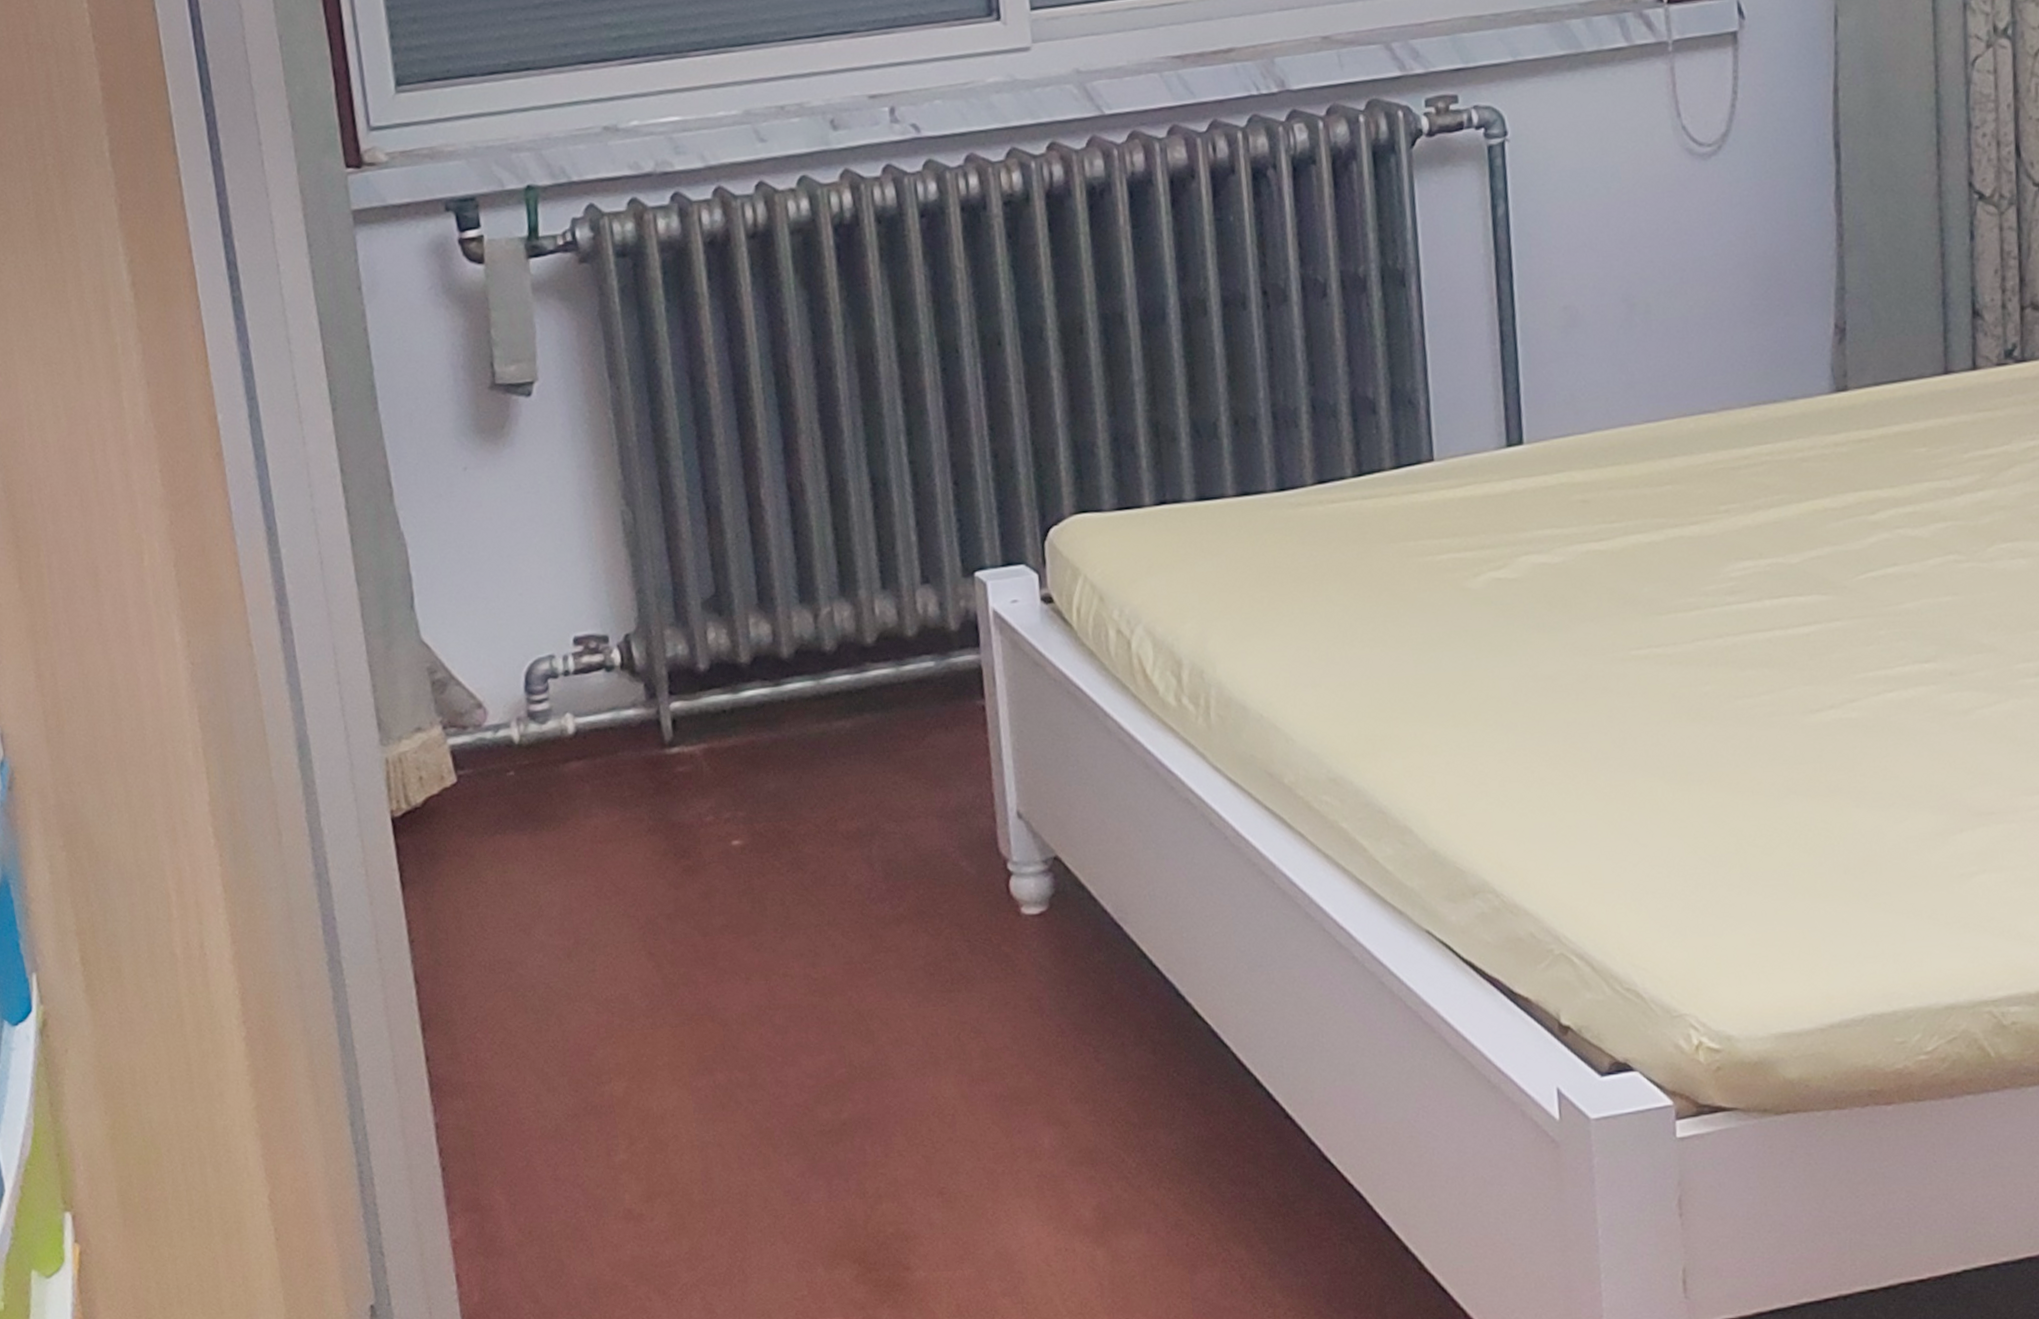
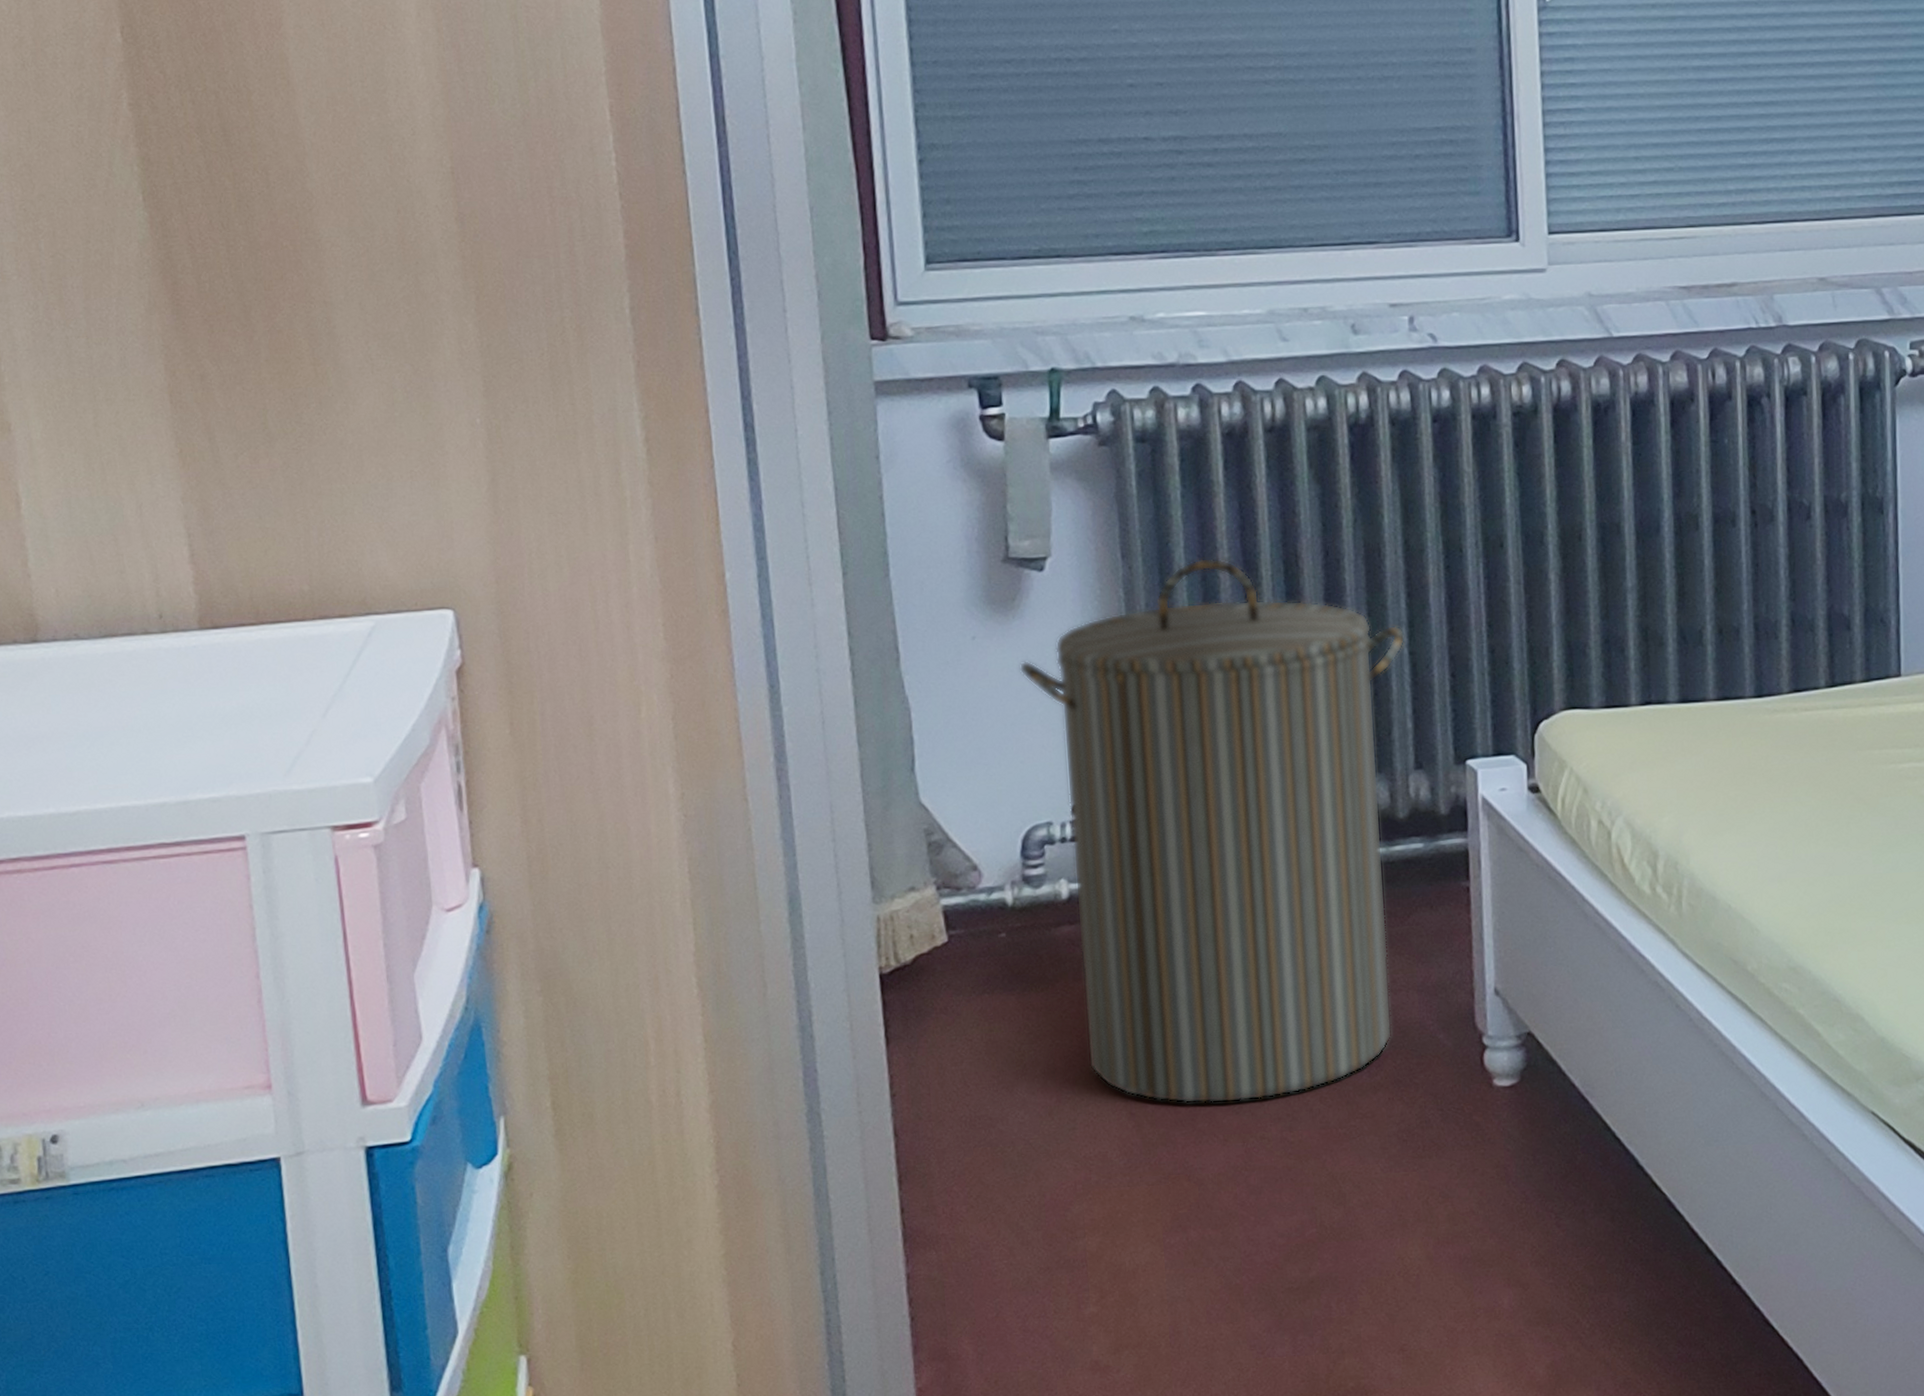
laundry hamper: none [512,373,913,942] -> present [1019,557,1405,1104]

